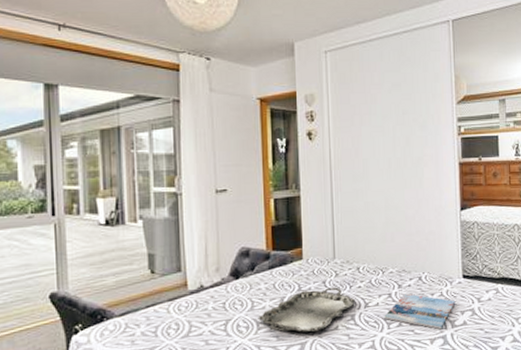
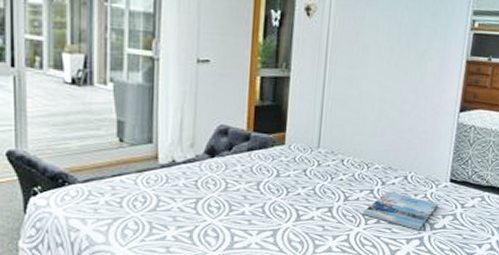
serving tray: present [258,287,356,332] -> none [231,177,336,220]

